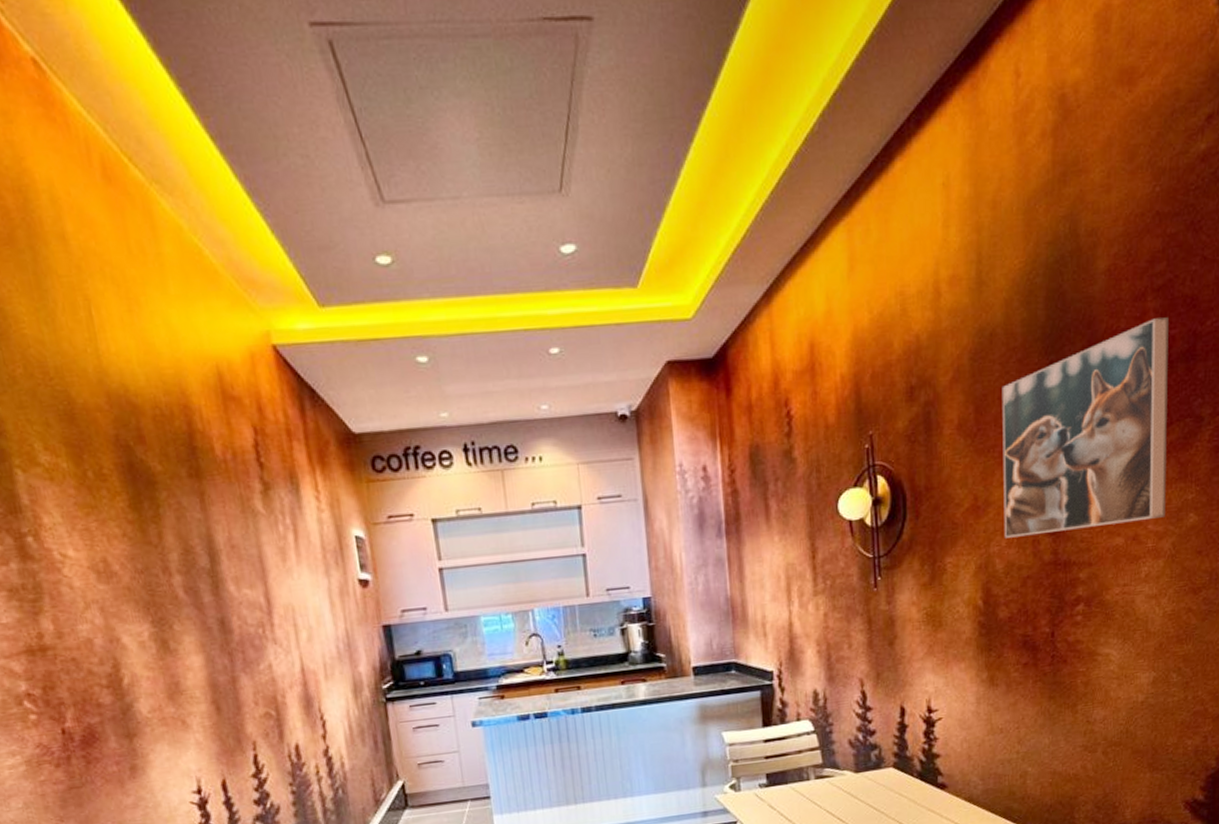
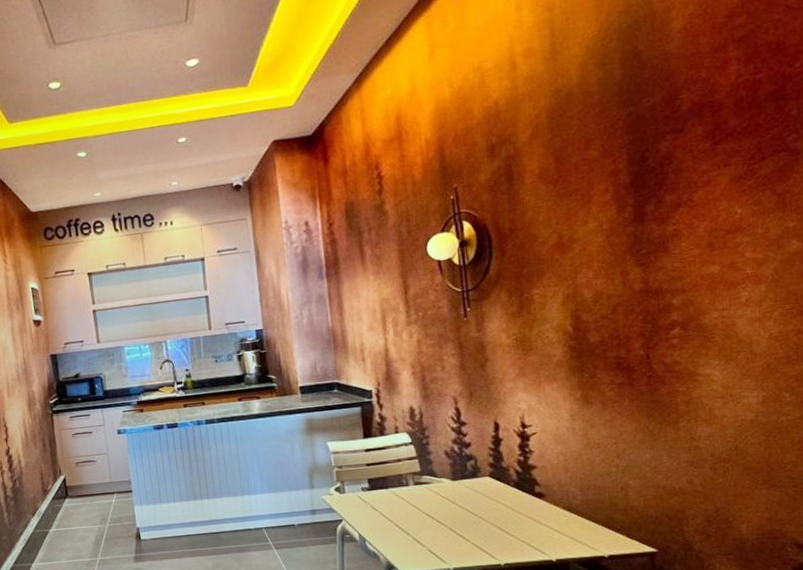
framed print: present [1002,317,1169,538] -> none [581,63,764,271]

